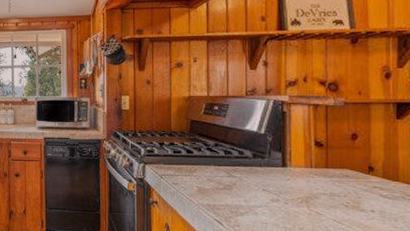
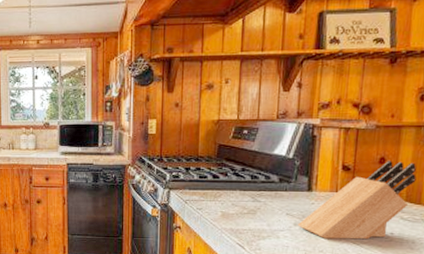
knife block: none [275,137,391,217] -> present [297,161,417,240]

